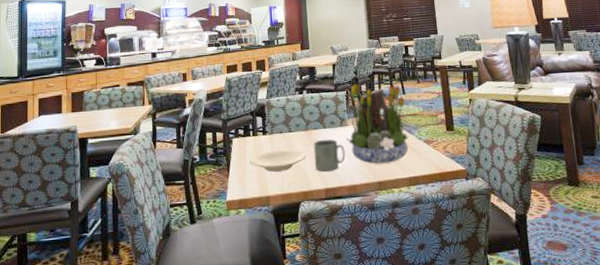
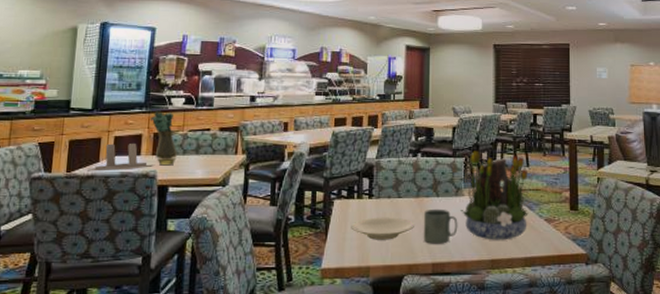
napkin holder: none [18,103,74,131] -> present [88,143,154,171]
vase: none [67,71,93,121] -> present [150,109,177,166]

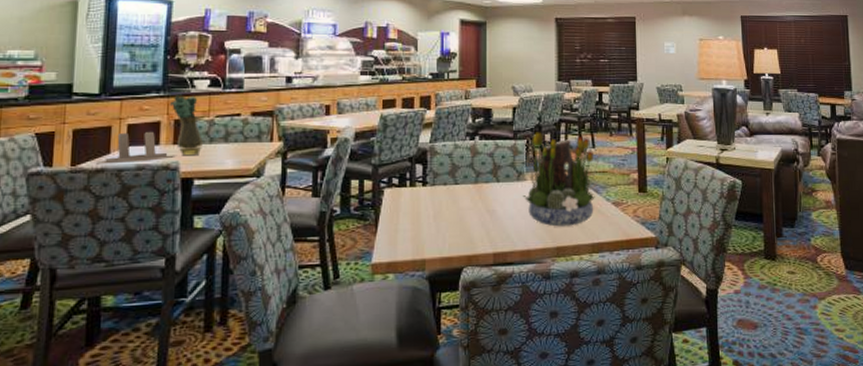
saucer: present [351,217,414,240] -> none [404,205,473,231]
mug: present [423,208,458,244] -> none [483,195,520,233]

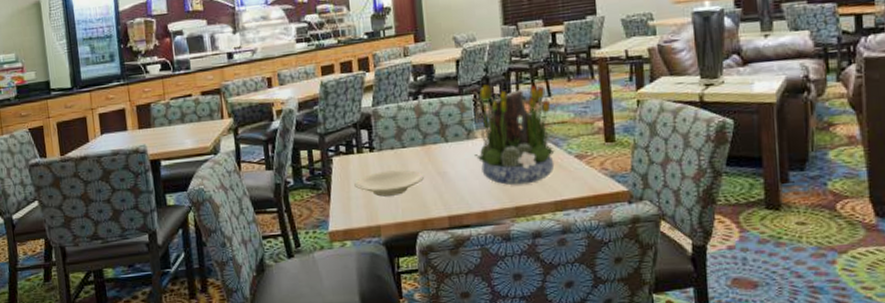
napkin holder: present [96,131,176,164] -> none [80,118,143,153]
vase: present [169,92,203,156] -> none [129,79,164,139]
saucer: none [404,205,473,231] -> present [354,169,424,197]

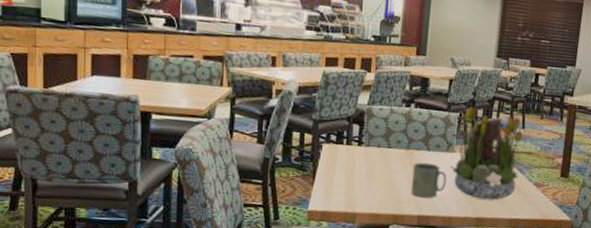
saucer: present [354,169,424,197] -> none [339,165,403,189]
mug: none [432,155,474,195] -> present [410,162,447,198]

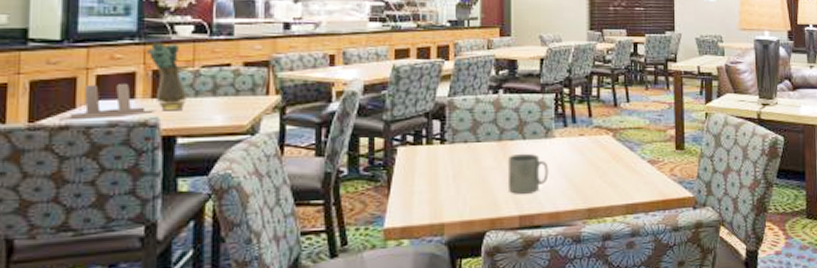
napkin holder: none [66,61,135,93] -> present [60,83,155,121]
vase: none [128,28,159,92] -> present [145,39,187,111]
flower arrangement: present [450,106,534,200] -> none [551,85,640,187]

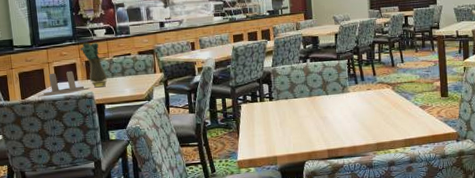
mug: present [507,153,549,194] -> none [316,104,347,134]

